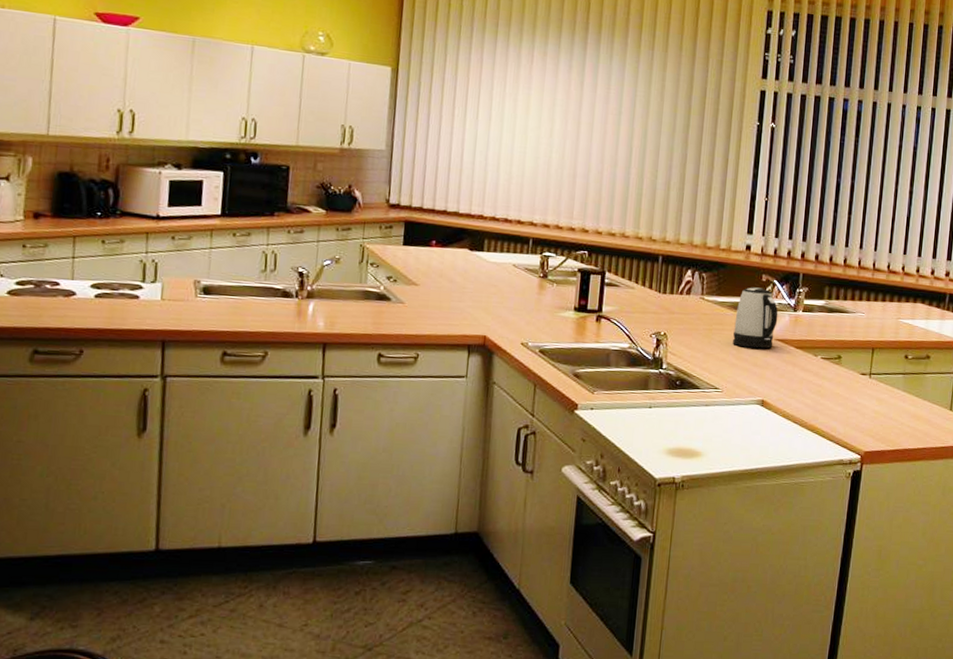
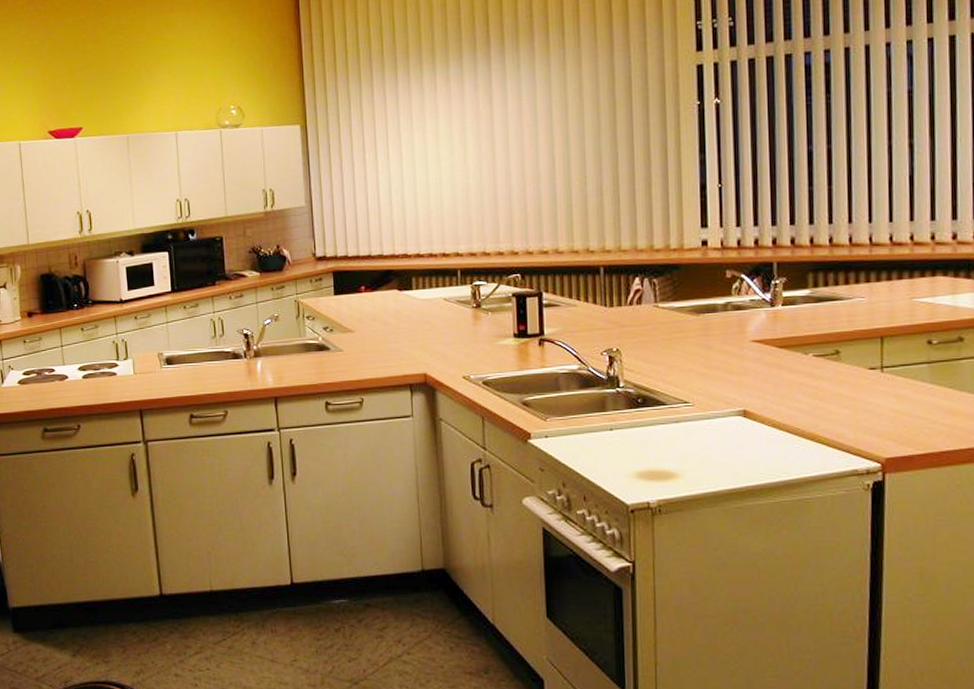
kettle: present [733,287,778,349] -> none [698,285,752,354]

